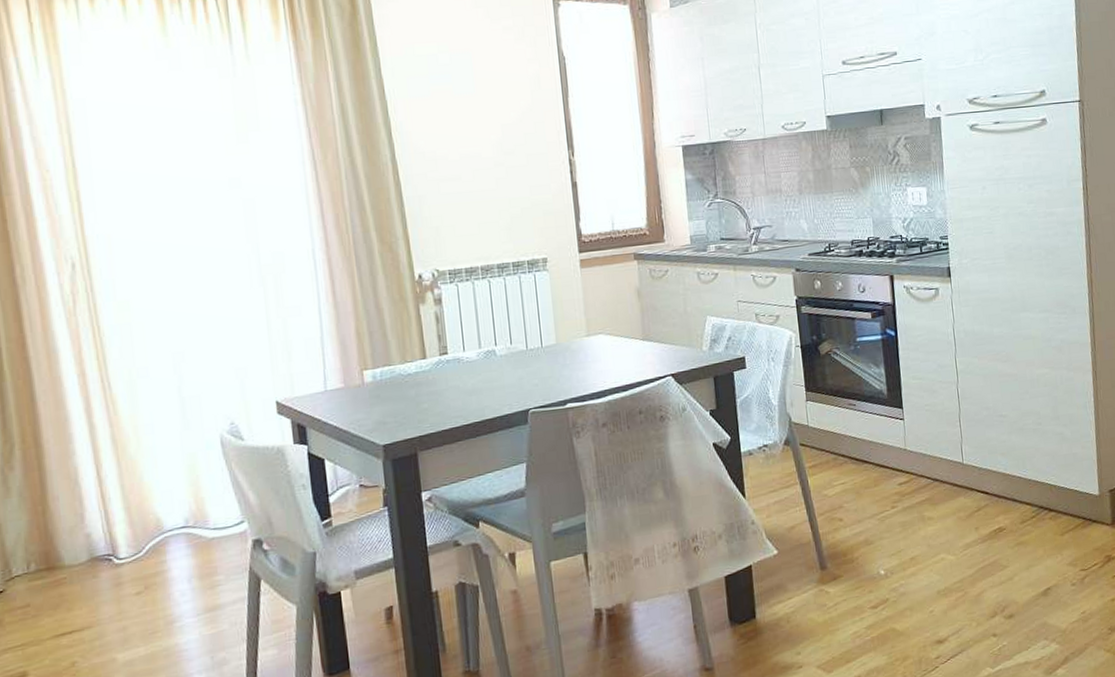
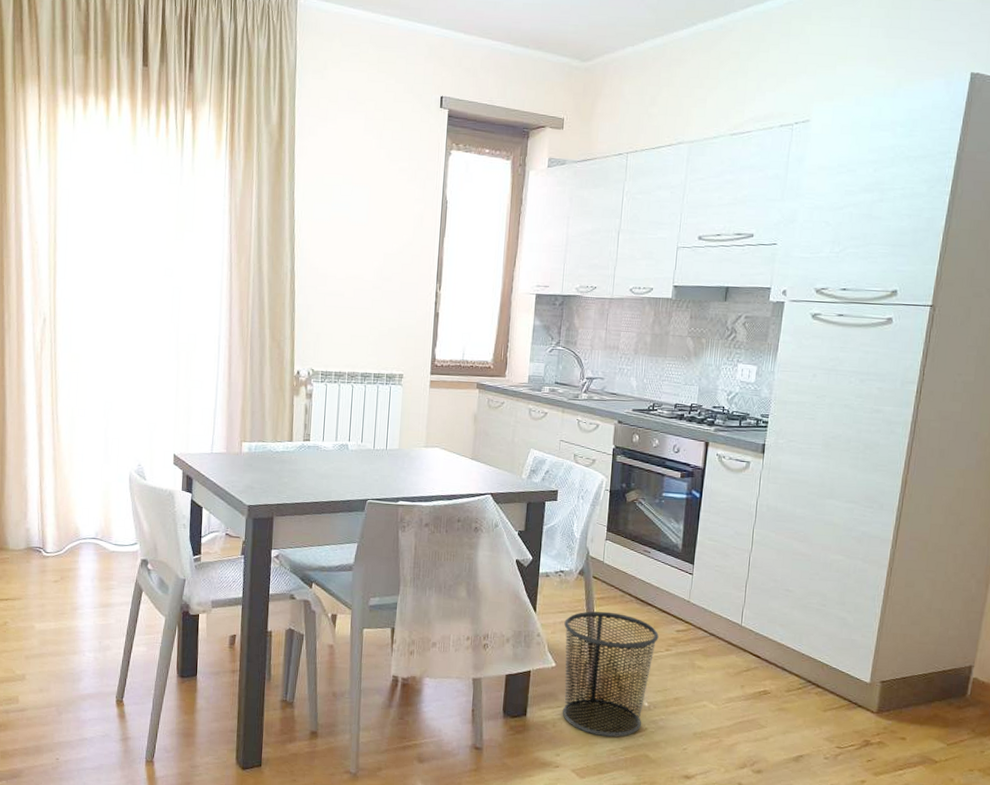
waste bin: none [778,478,882,621] -> present [562,611,659,738]

